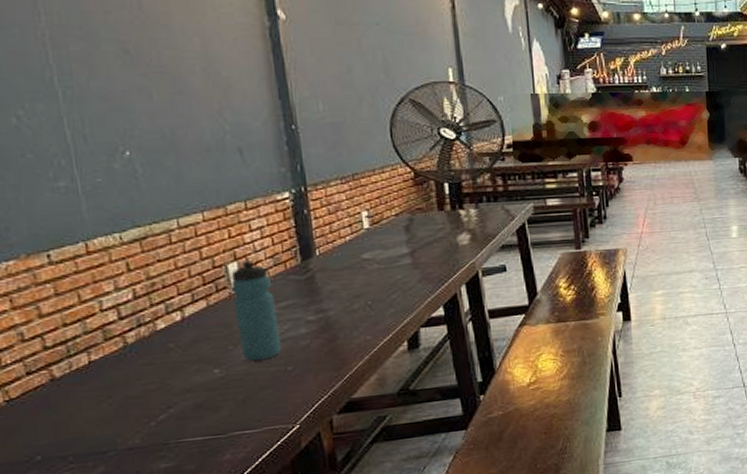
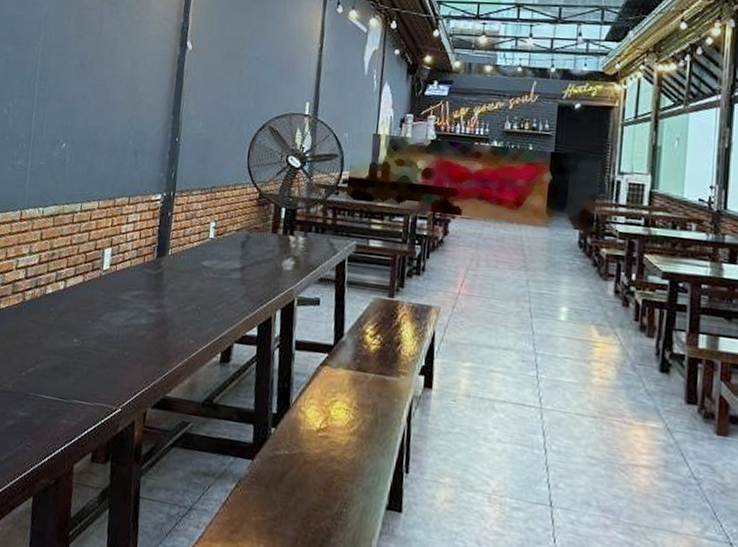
water bottle: present [230,260,281,361] -> none [96,248,131,340]

